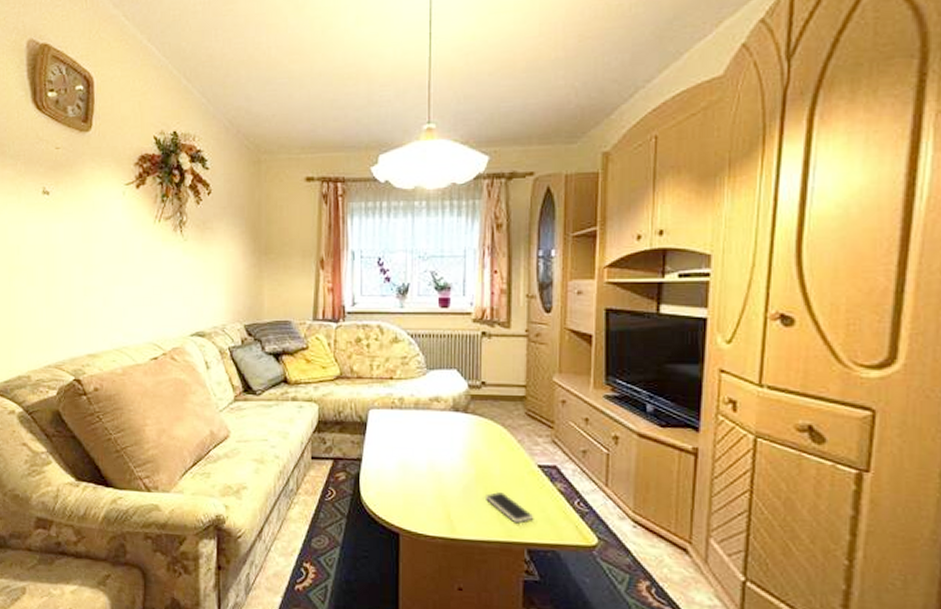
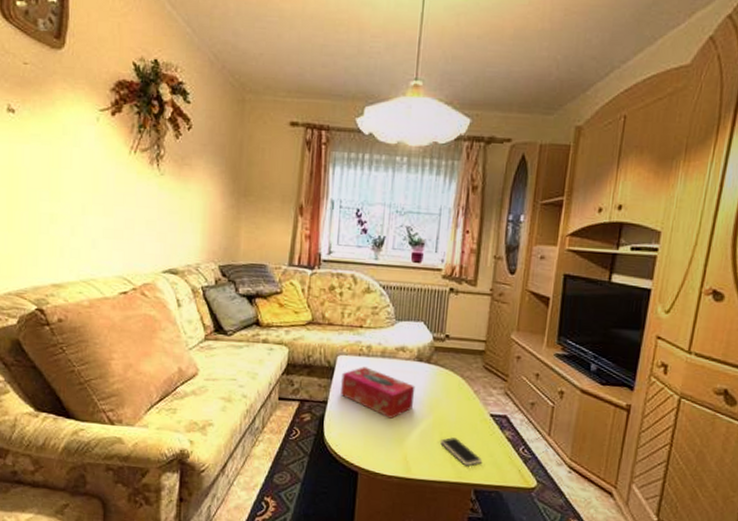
tissue box: none [375,420,454,474] -> present [341,367,416,419]

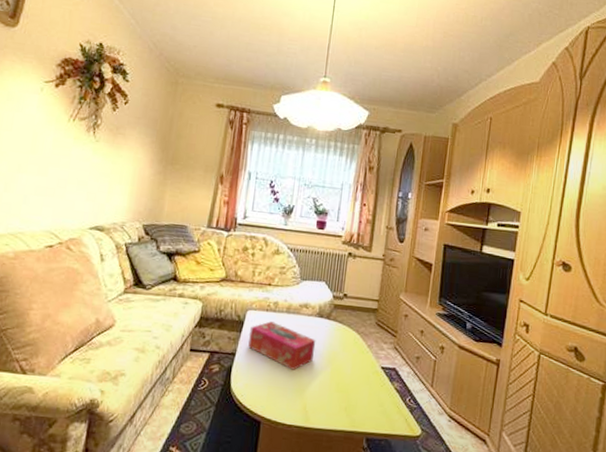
smartphone: present [440,436,483,467] -> none [337,387,374,416]

